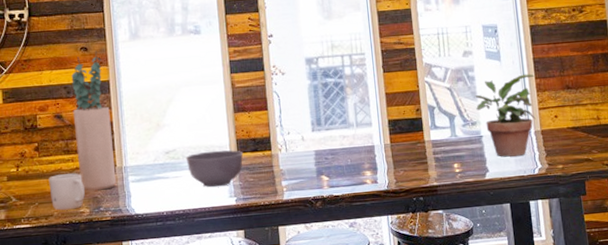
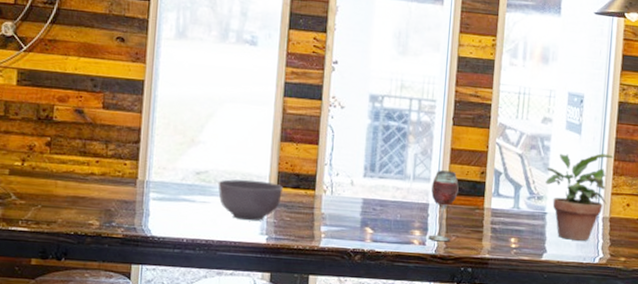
mug: present [48,173,85,211] -> none [56,177,98,220]
vase: present [71,50,117,191] -> none [94,43,140,204]
wineglass: none [374,113,400,178] -> present [428,170,459,242]

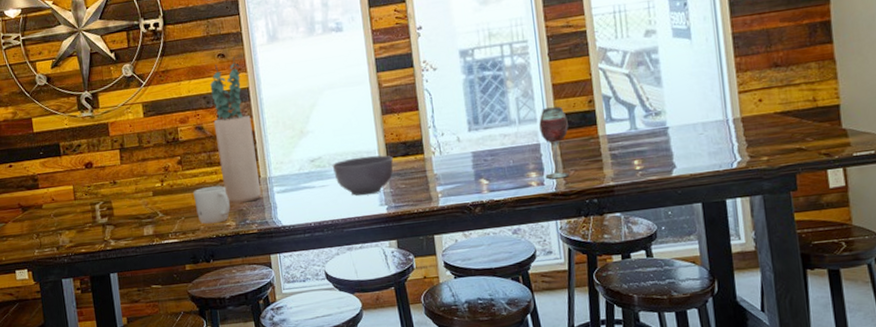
mug: none [56,177,98,220] -> present [193,185,230,225]
vase: none [94,43,140,204] -> present [210,56,262,204]
potted plant: present [545,153,614,241] -> none [659,51,735,150]

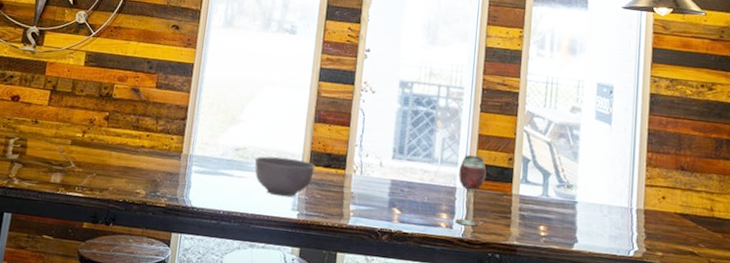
mug: present [193,185,230,225] -> none [109,149,146,188]
vase: present [210,56,262,204] -> none [144,31,191,175]

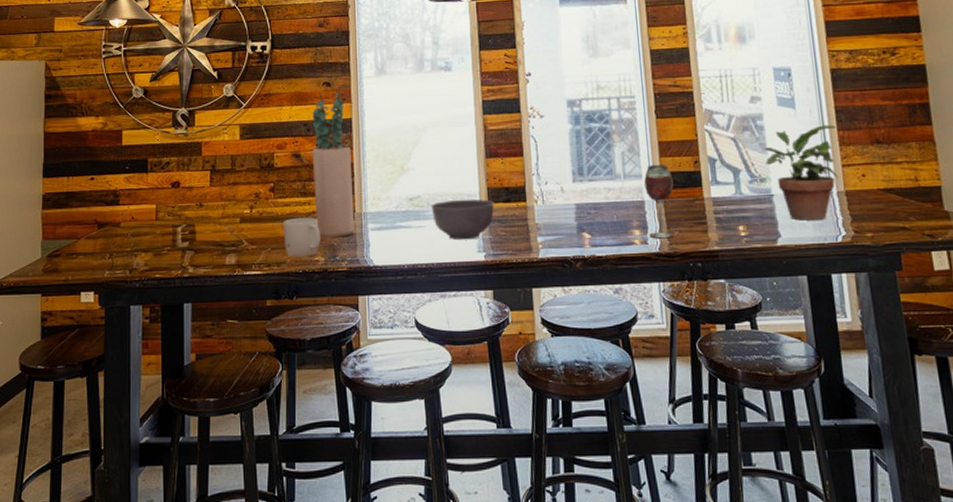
mug: none [109,149,146,188] -> present [283,217,320,258]
vase: none [144,31,191,175] -> present [312,86,355,238]
potted plant: none [575,143,646,233] -> present [764,124,838,221]

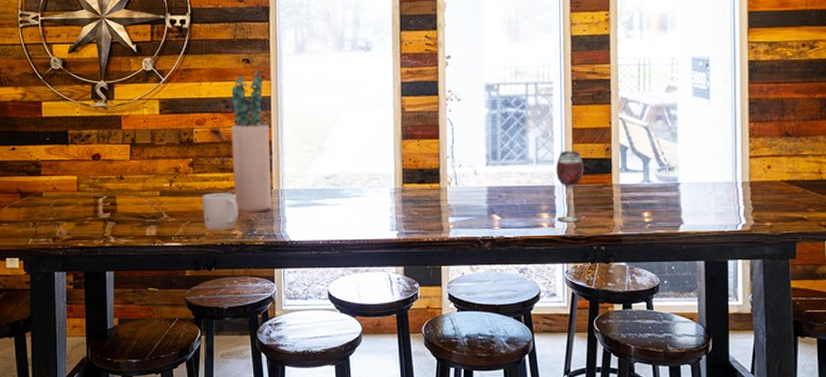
bowl: present [431,199,495,239] -> none [346,179,409,218]
potted plant: present [764,124,838,221] -> none [675,116,748,209]

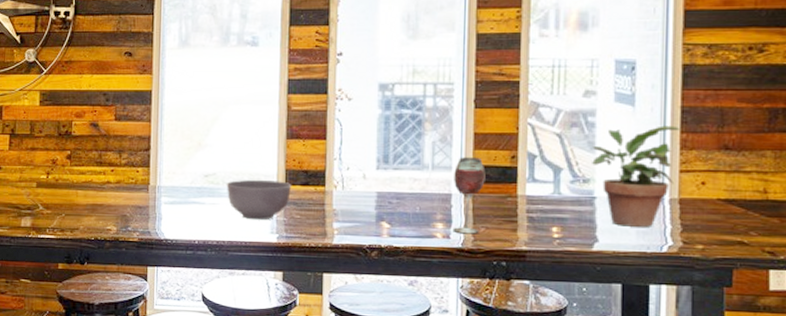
mug: present [202,193,238,231] -> none [77,187,114,226]
vase: present [231,63,272,213] -> none [109,56,149,209]
bowl: none [346,179,409,218] -> present [226,179,292,219]
potted plant: none [675,116,748,209] -> present [592,125,680,227]

